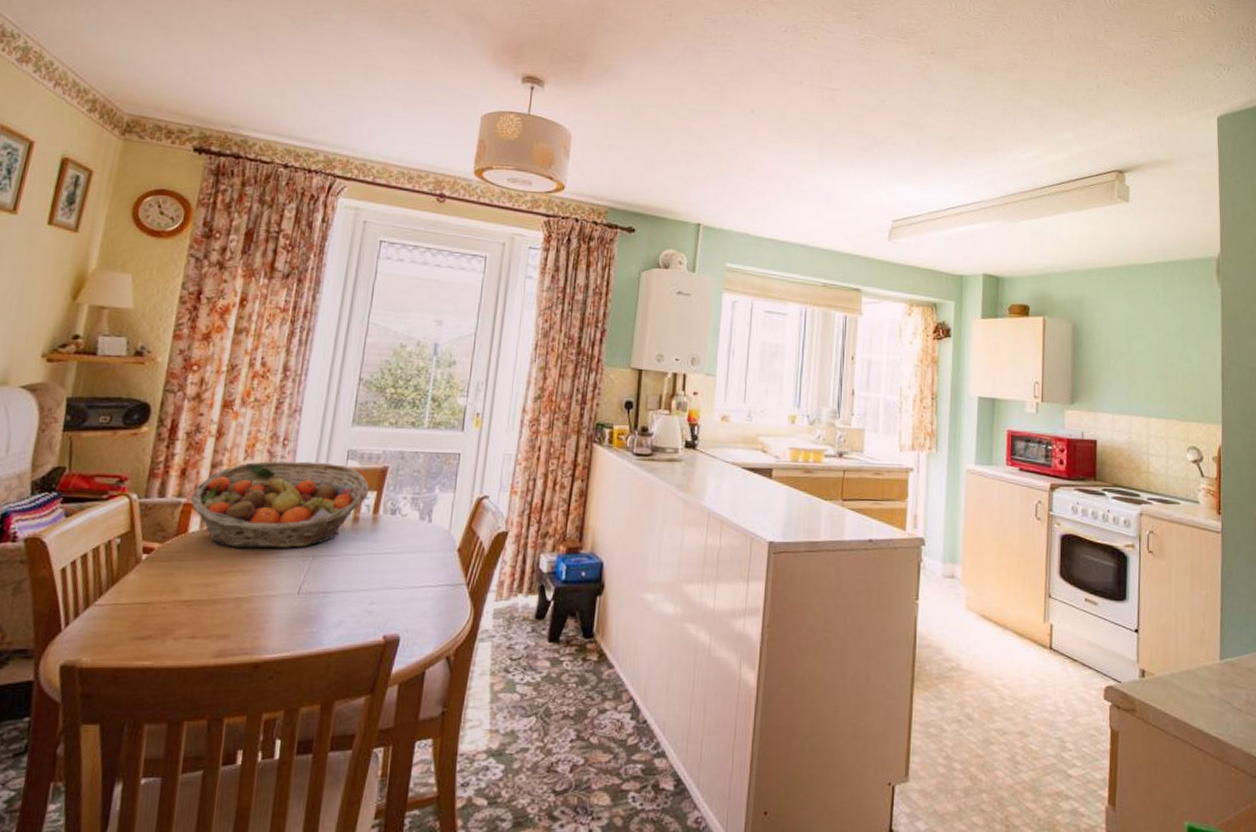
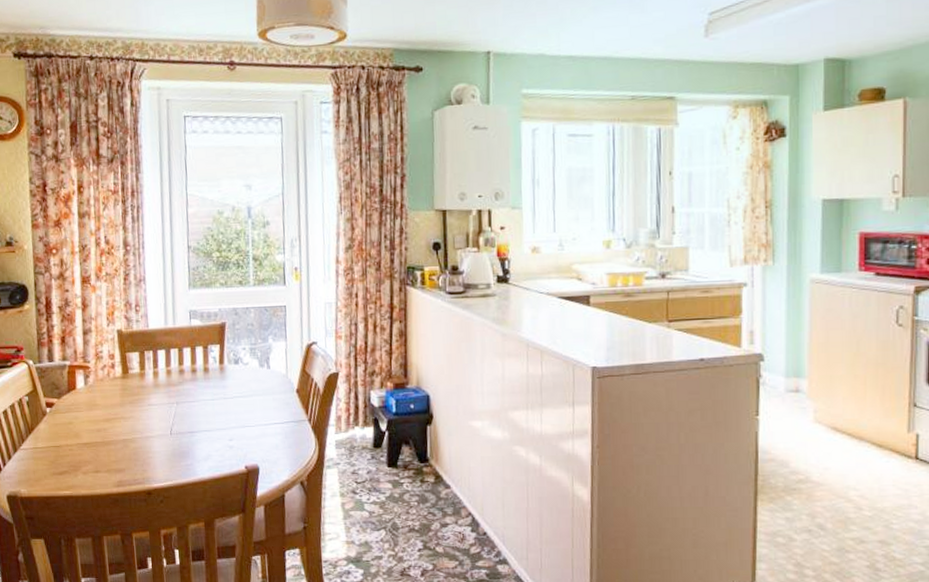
fruit basket: present [189,461,369,549] -> none [72,323,213,399]

